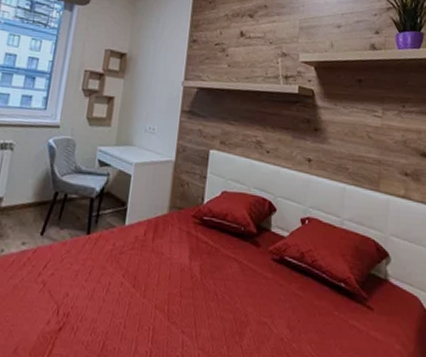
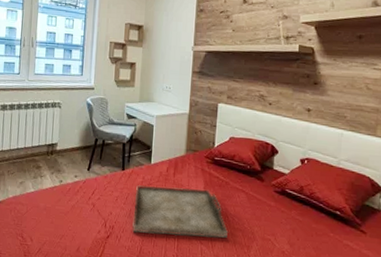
serving tray: none [94,254,218,324] -> present [132,185,229,238]

